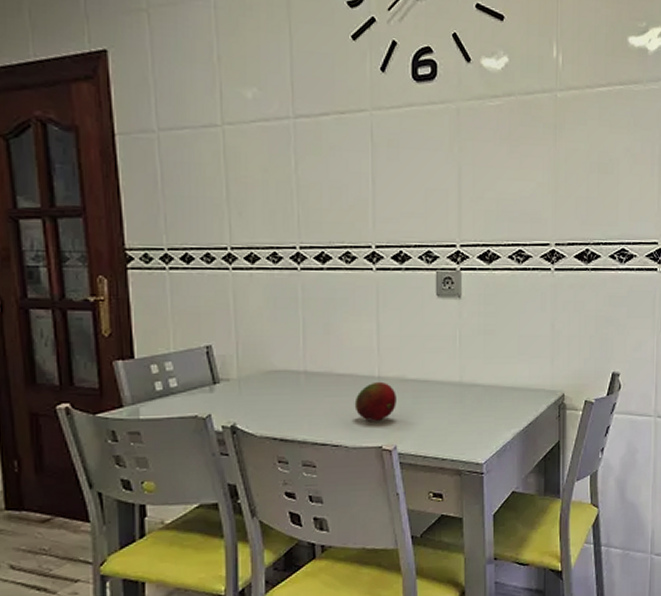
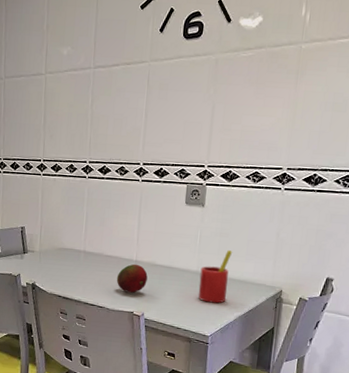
straw: none [464,350,502,421] -> present [198,249,233,304]

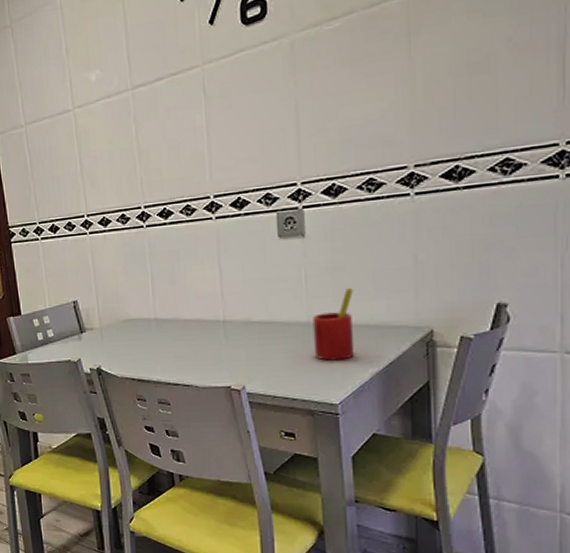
fruit: present [116,264,148,293] -> none [202,324,243,363]

